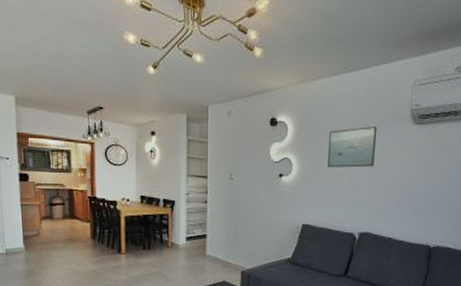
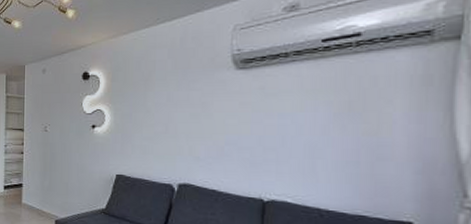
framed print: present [327,126,376,168] -> none [140,75,193,118]

